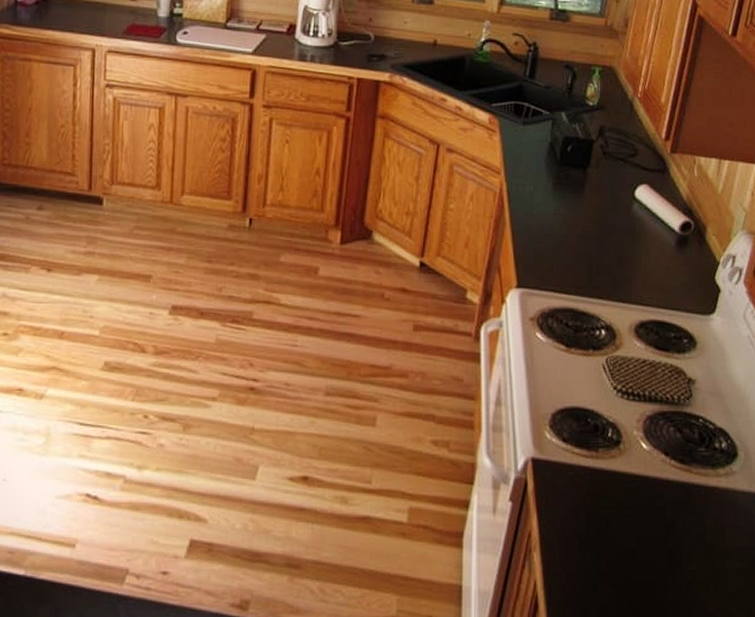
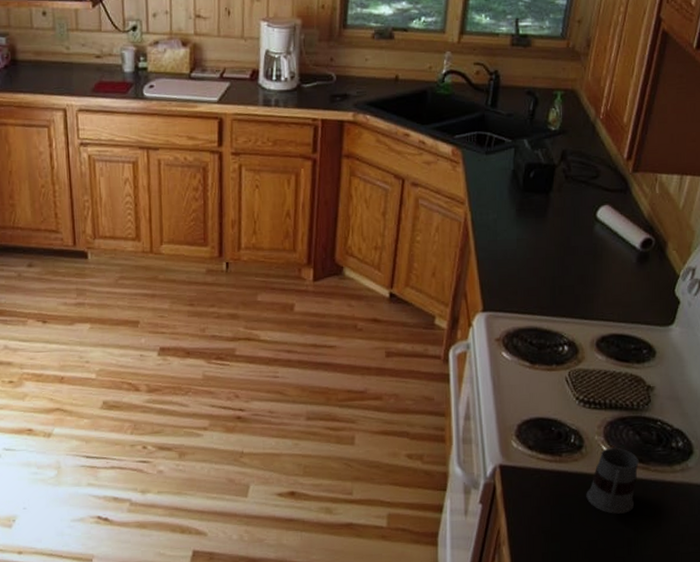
mug: none [624,445,680,521] -> present [586,447,639,514]

